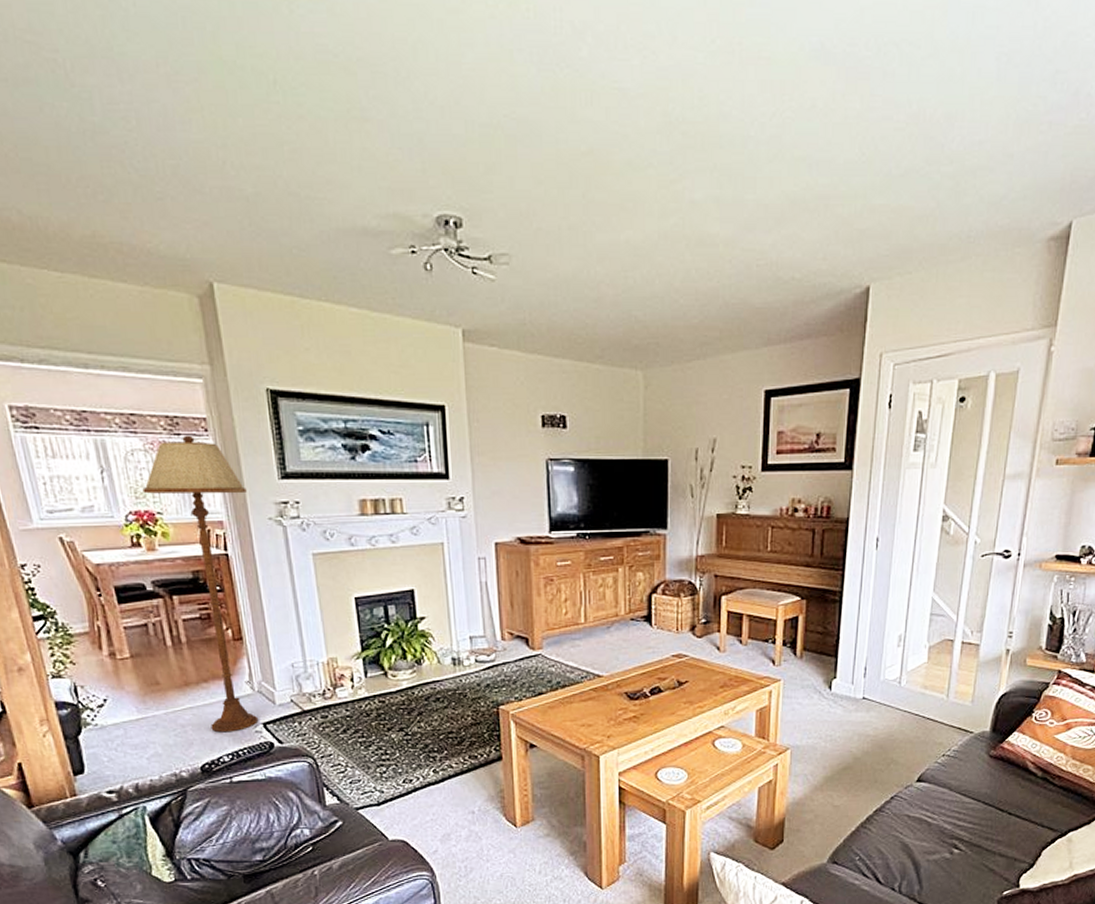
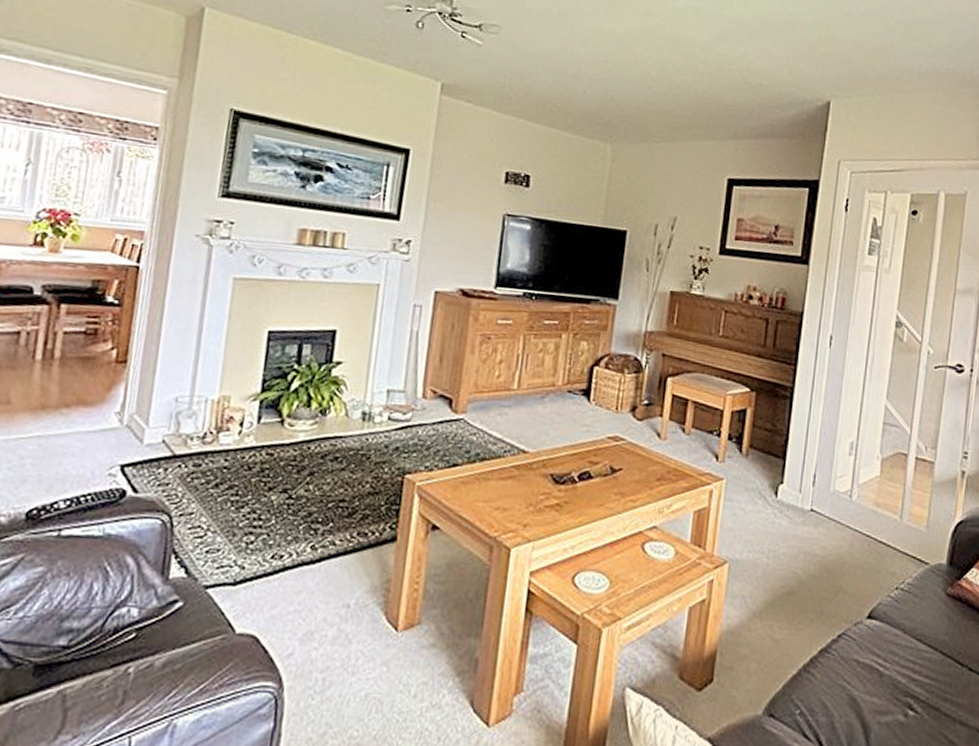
floor lamp: present [142,435,259,733] -> none [55,141,181,472]

